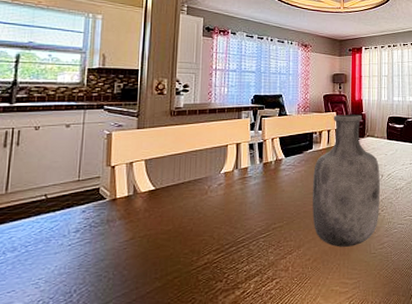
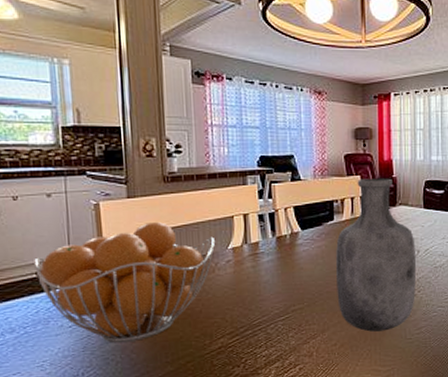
fruit basket: none [44,150,209,261] -> present [33,222,215,343]

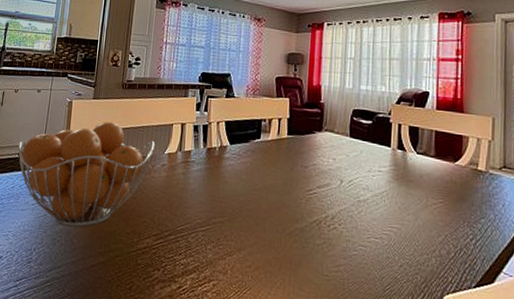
vase: present [335,178,416,332] -> none [256,101,339,262]

